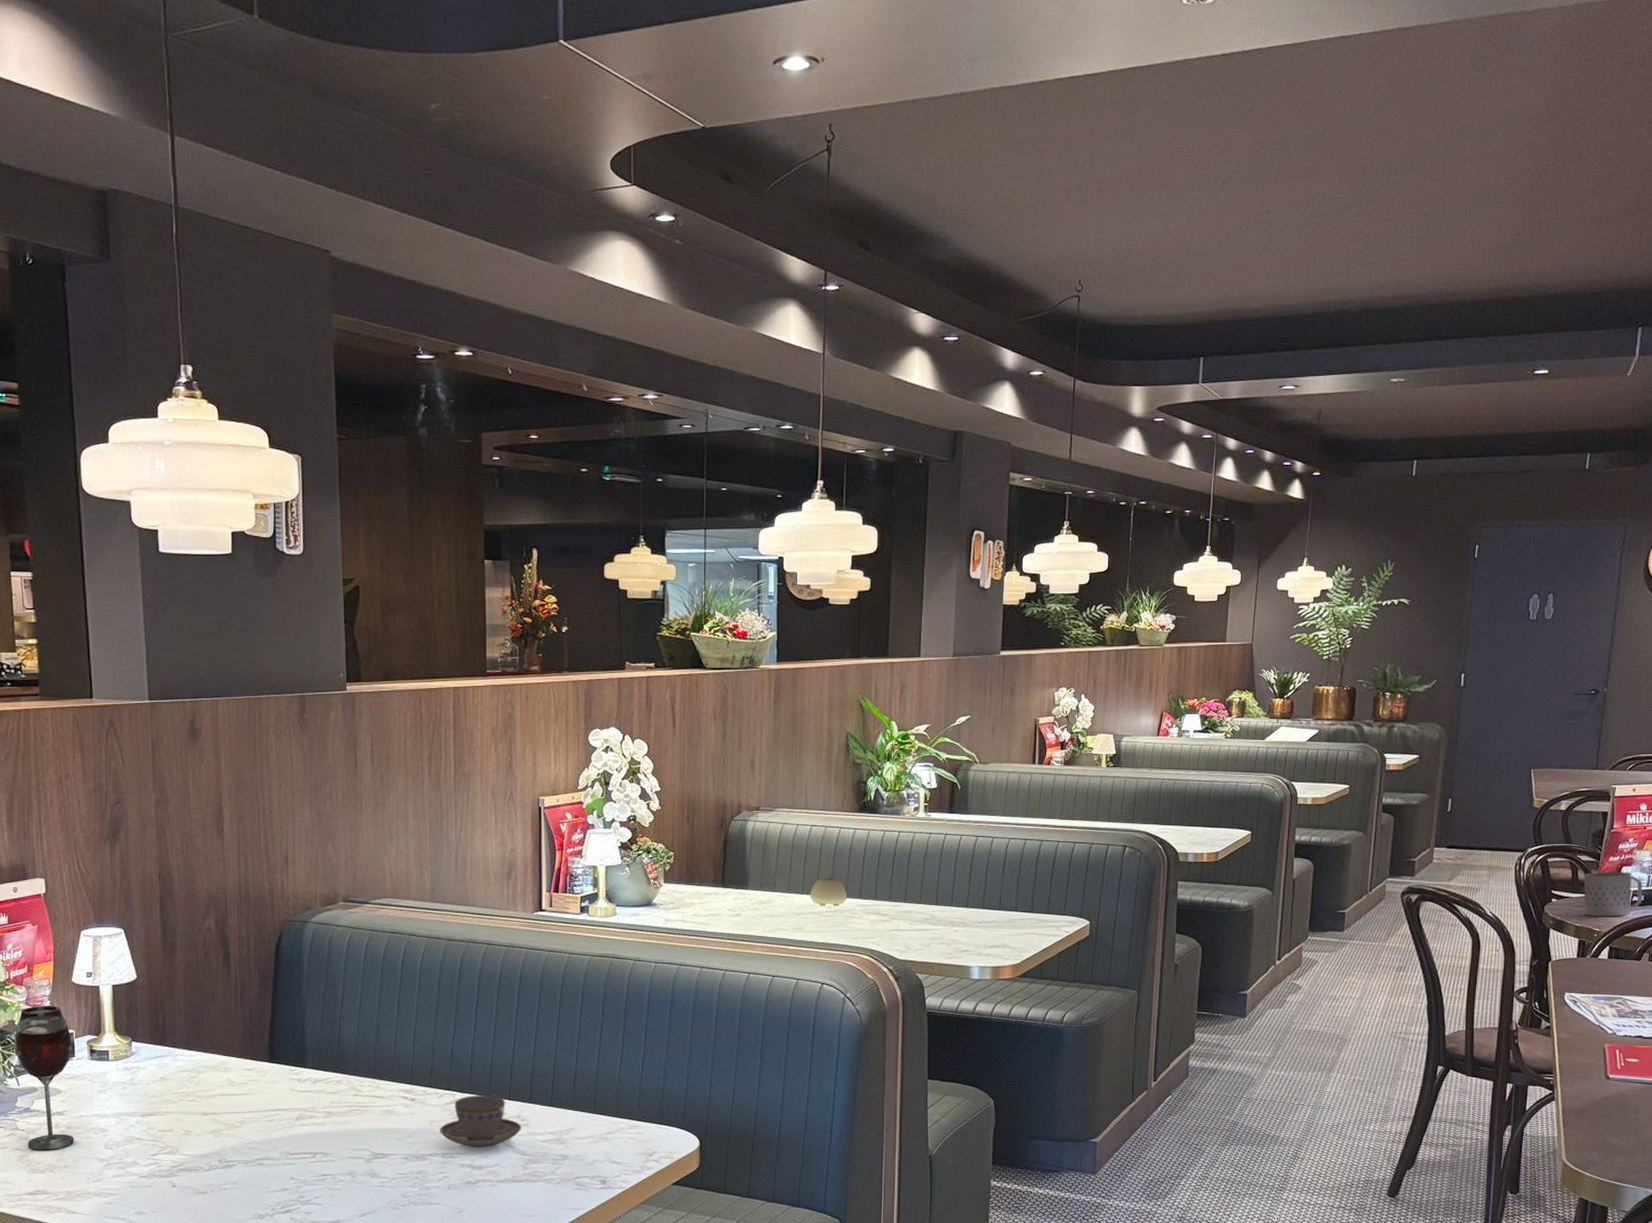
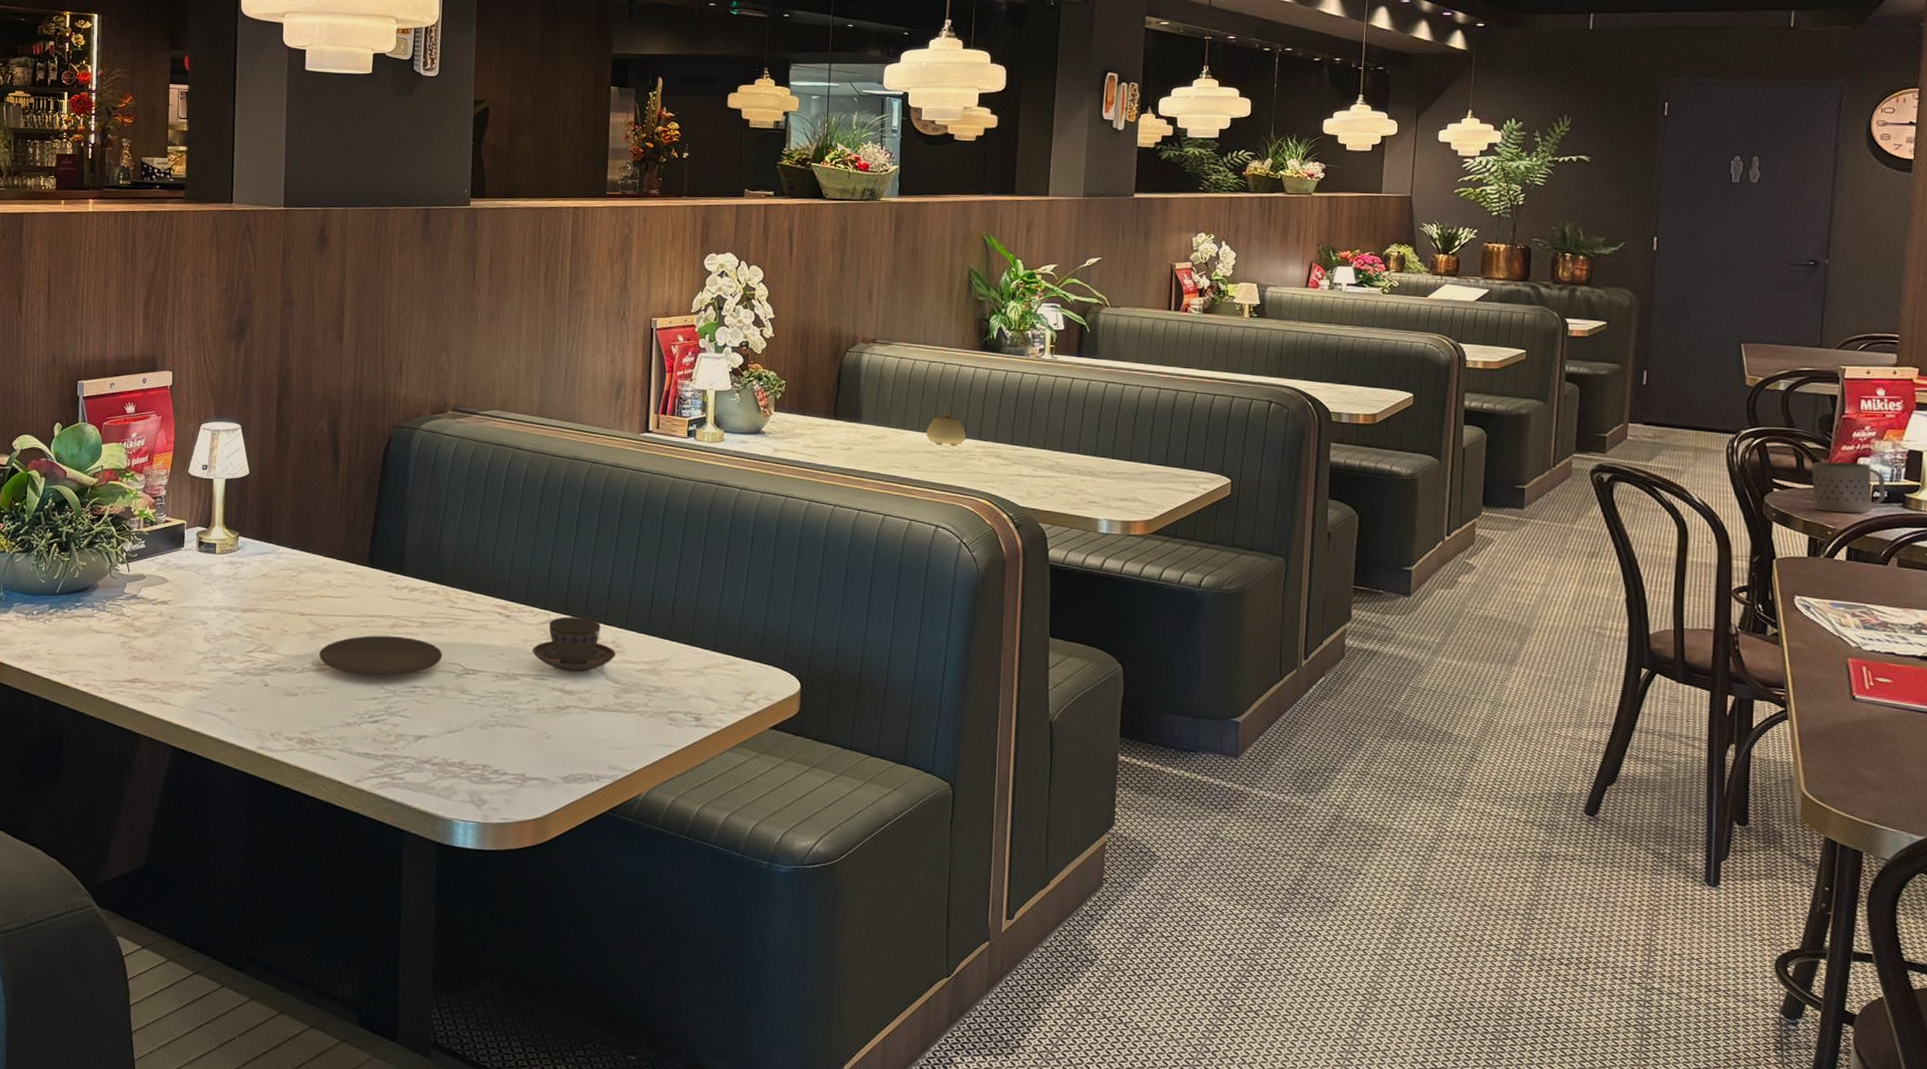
wineglass: present [15,1005,75,1150] -> none [129,494,182,639]
plate: none [225,1128,351,1168] -> present [318,635,443,676]

